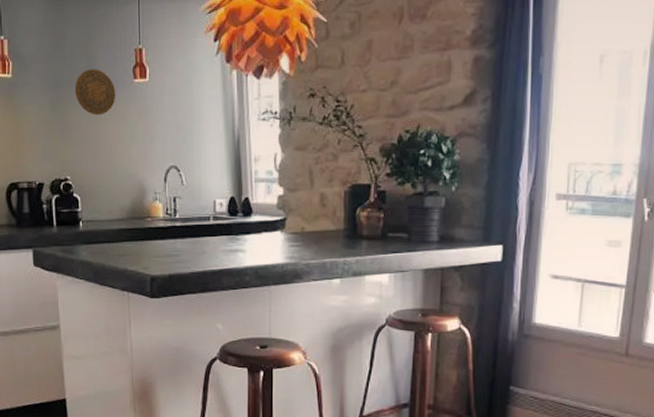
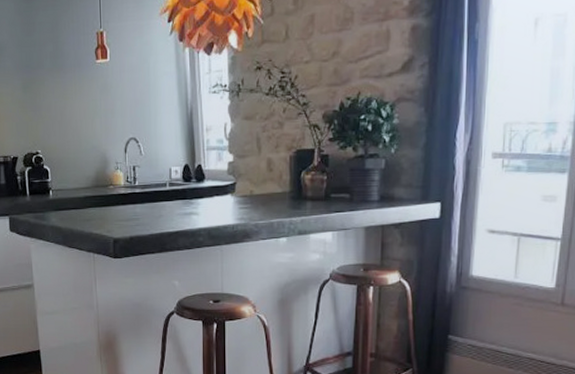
decorative plate: present [74,69,116,116] -> none [43,52,81,94]

